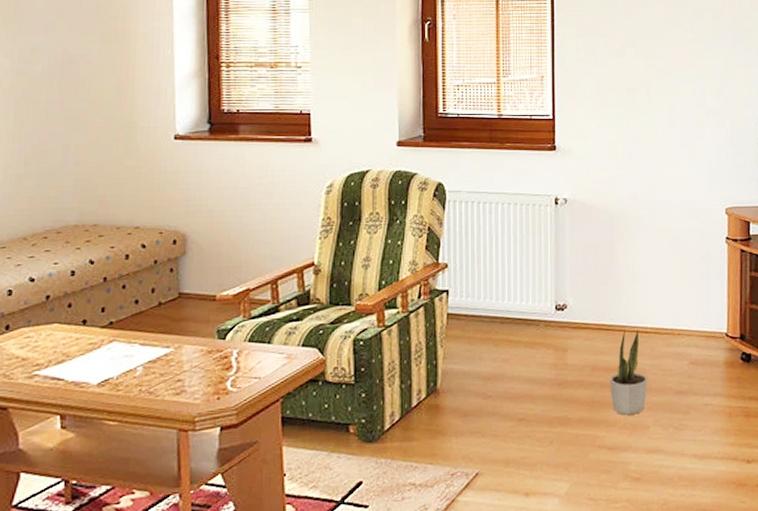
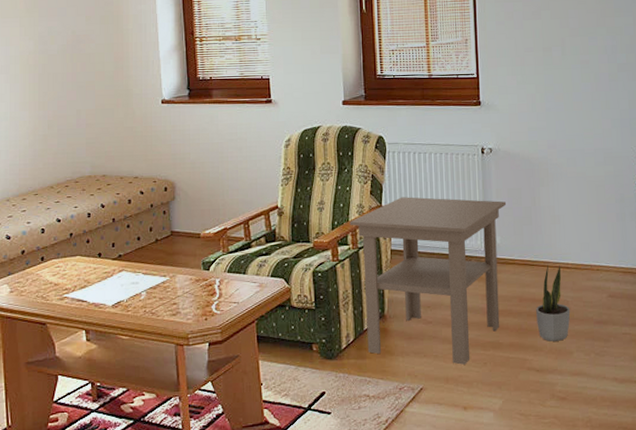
side table: none [400,252,581,445] -> present [349,197,507,365]

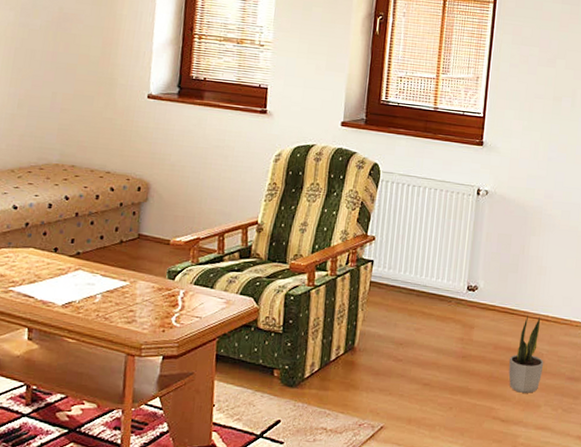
side table: present [349,197,507,365] -> none [331,228,495,407]

